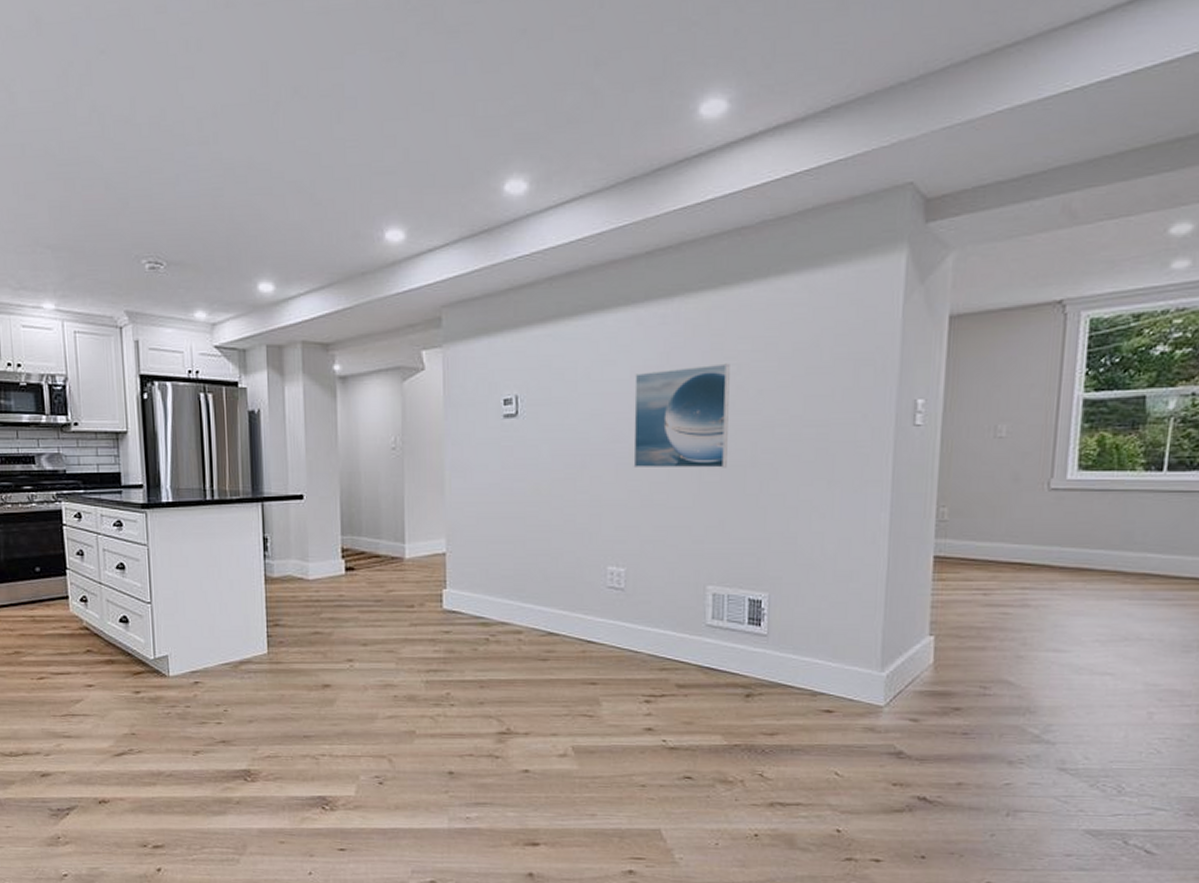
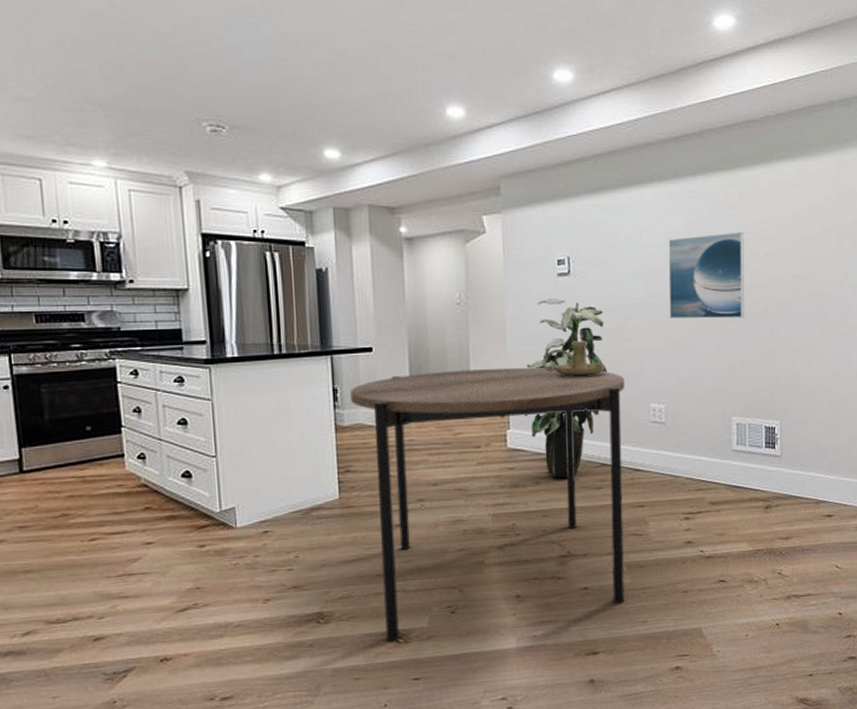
dining table: none [281,520,578,807] -> present [350,367,625,641]
indoor plant: none [463,442,559,645] -> present [525,297,608,478]
candle holder: none [484,492,556,532] -> present [542,341,605,377]

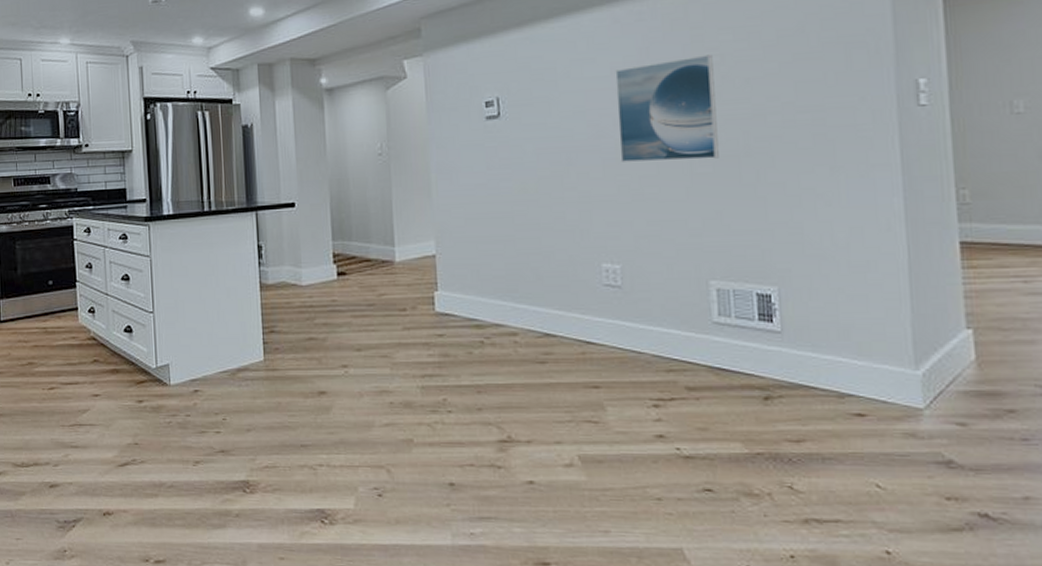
dining table: present [350,367,625,641] -> none [274,221,580,520]
indoor plant: present [525,297,608,478] -> none [453,143,549,348]
candle holder: present [542,341,605,377] -> none [472,191,545,232]

